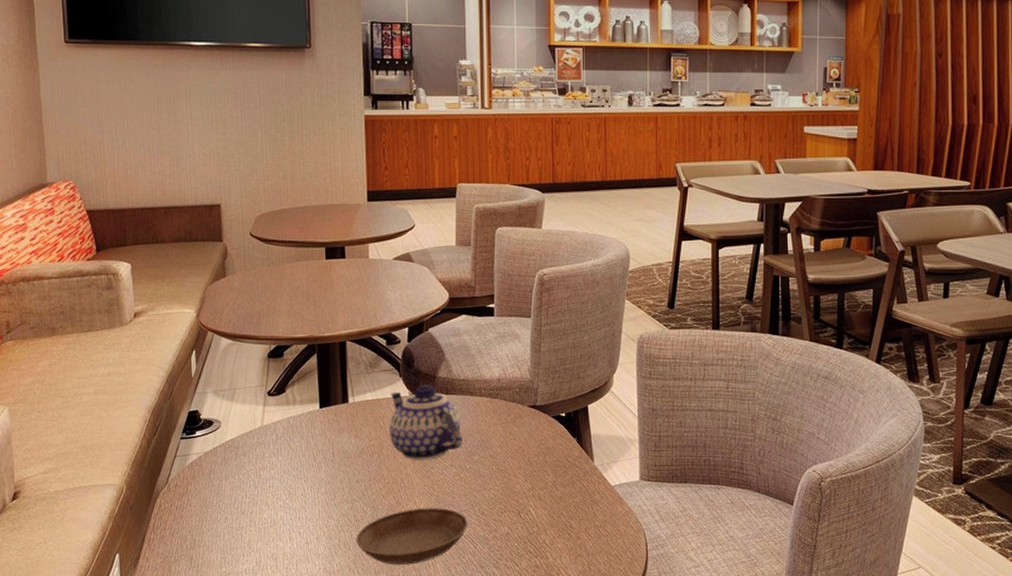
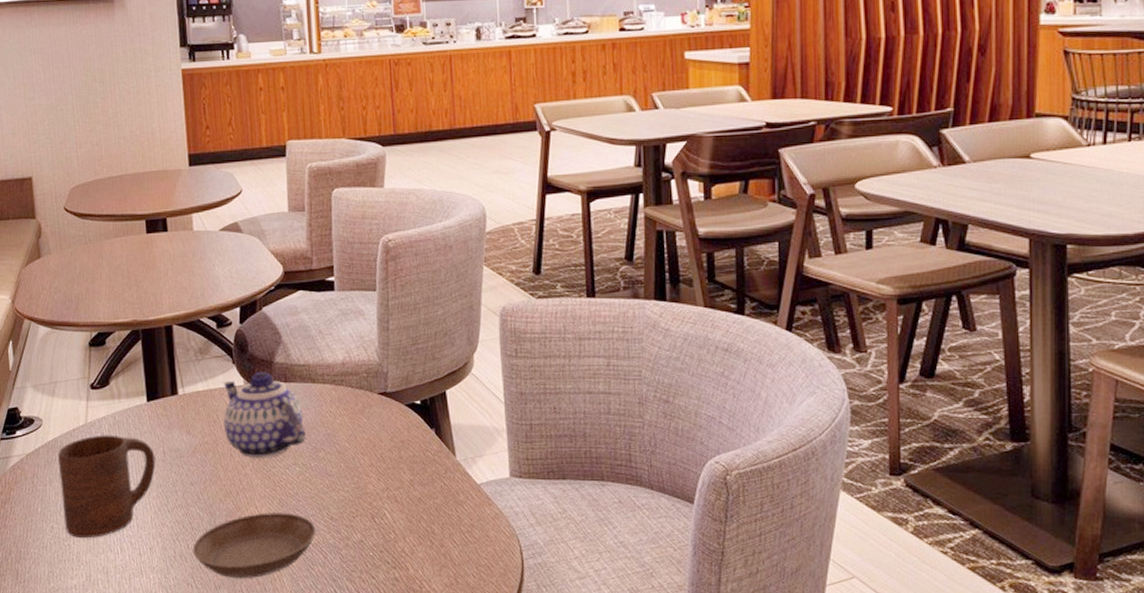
cup: none [234,436,325,529] -> present [58,435,156,539]

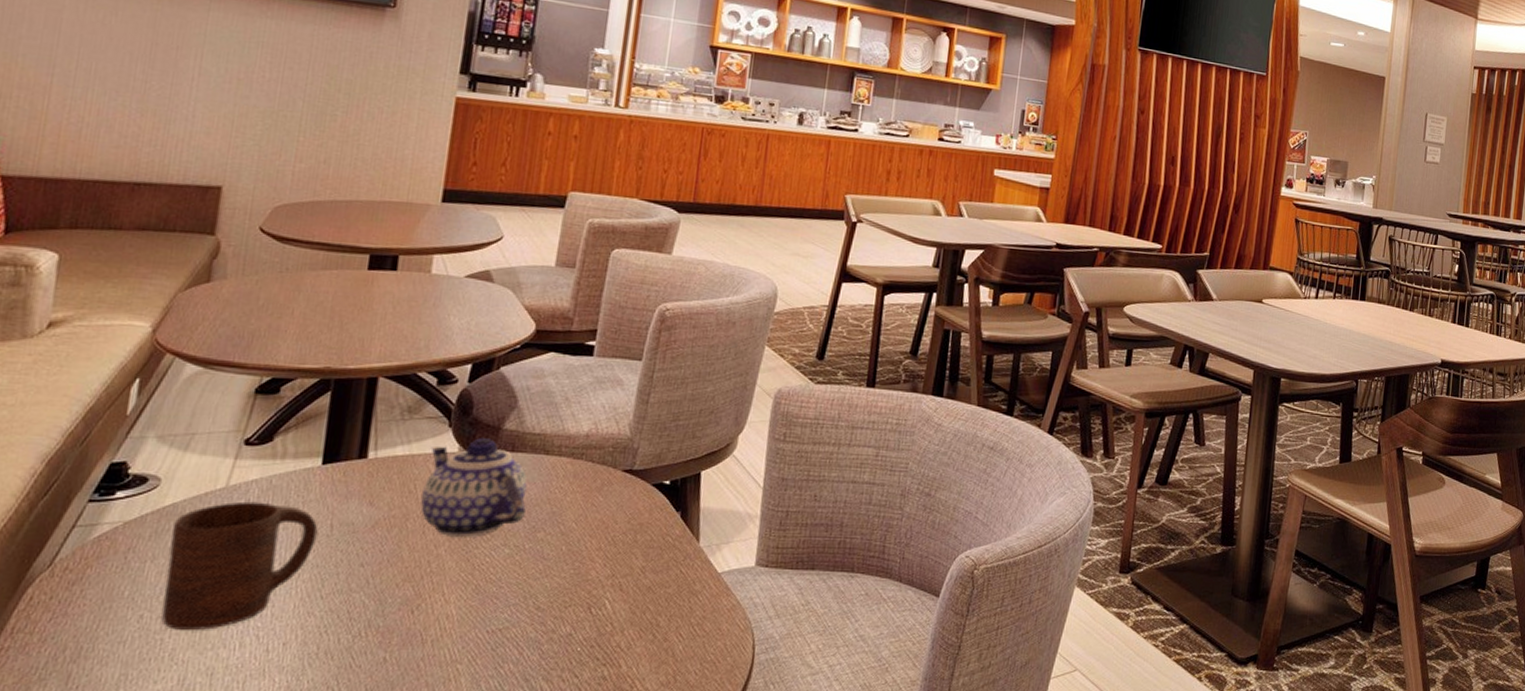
saucer: present [192,513,316,578] -> none [343,601,516,679]

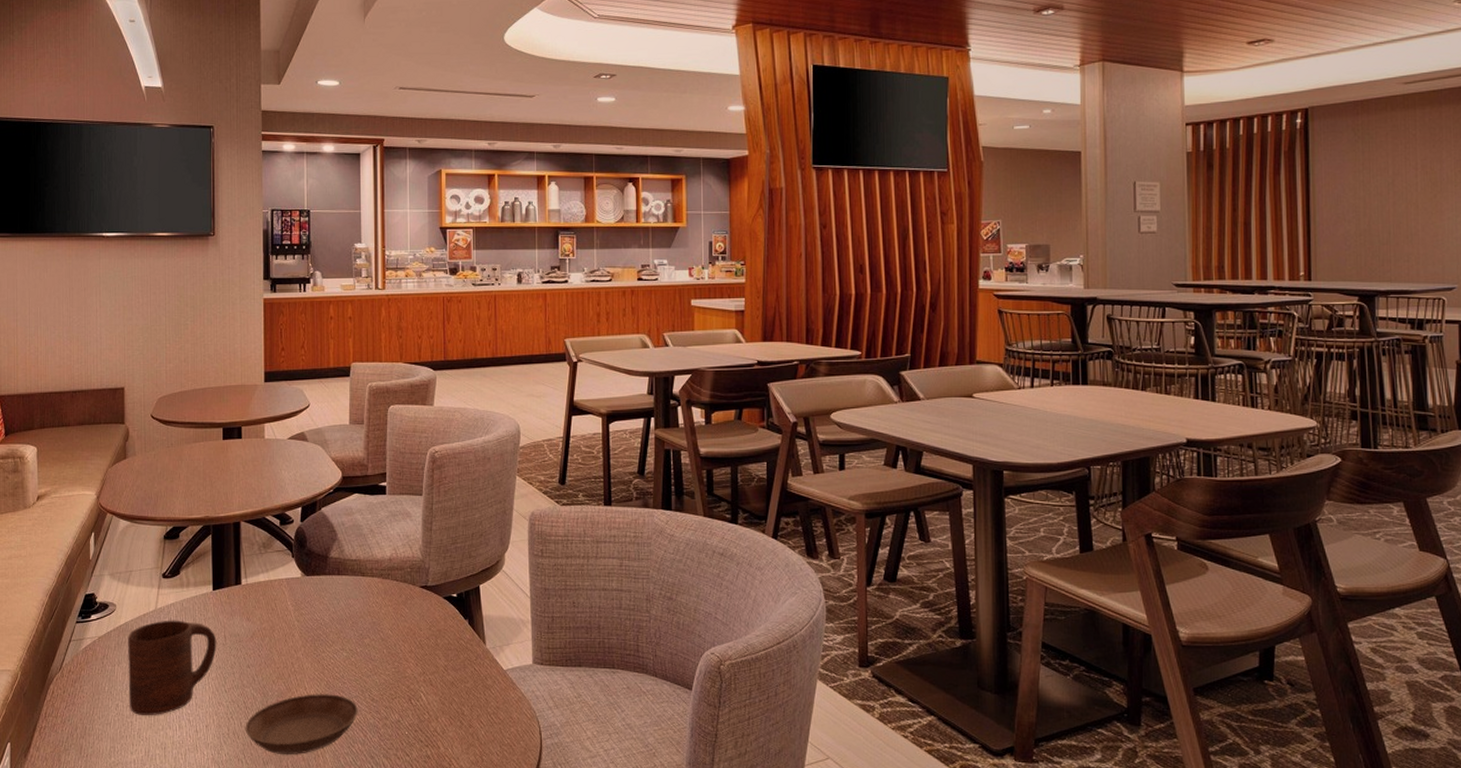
saucer: none [343,601,516,679] -> present [245,694,358,754]
teapot: present [420,438,528,537] -> none [281,565,354,643]

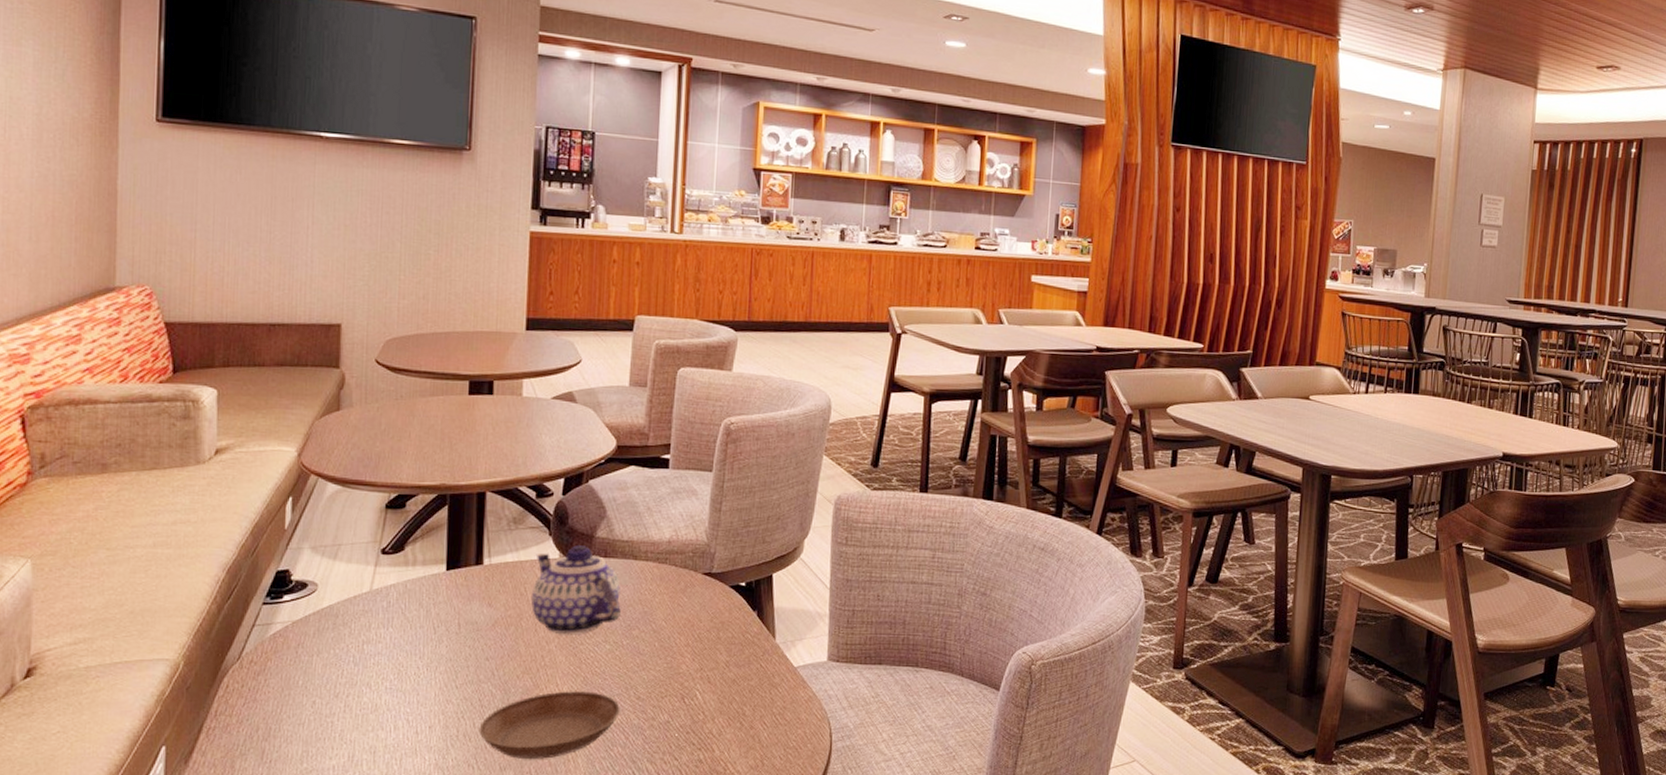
cup: present [128,620,217,716] -> none [330,603,448,716]
teapot: none [281,565,354,643] -> present [531,545,621,634]

